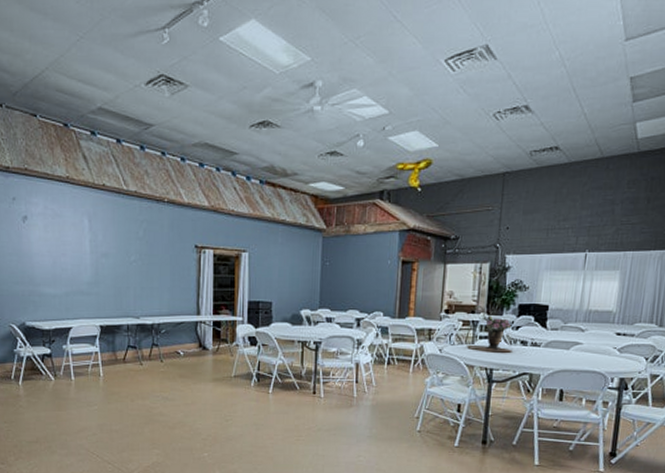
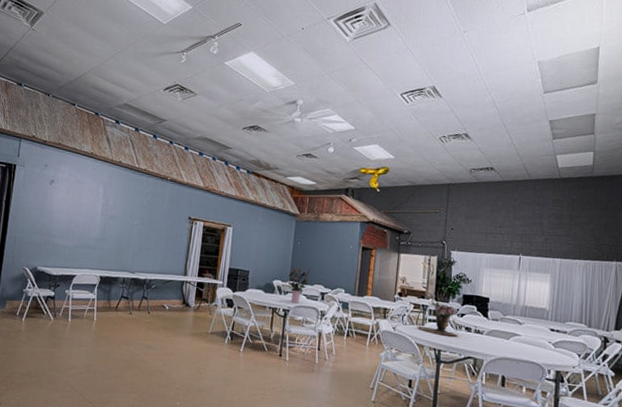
bouquet: none [316,292,344,333] -> present [287,267,311,303]

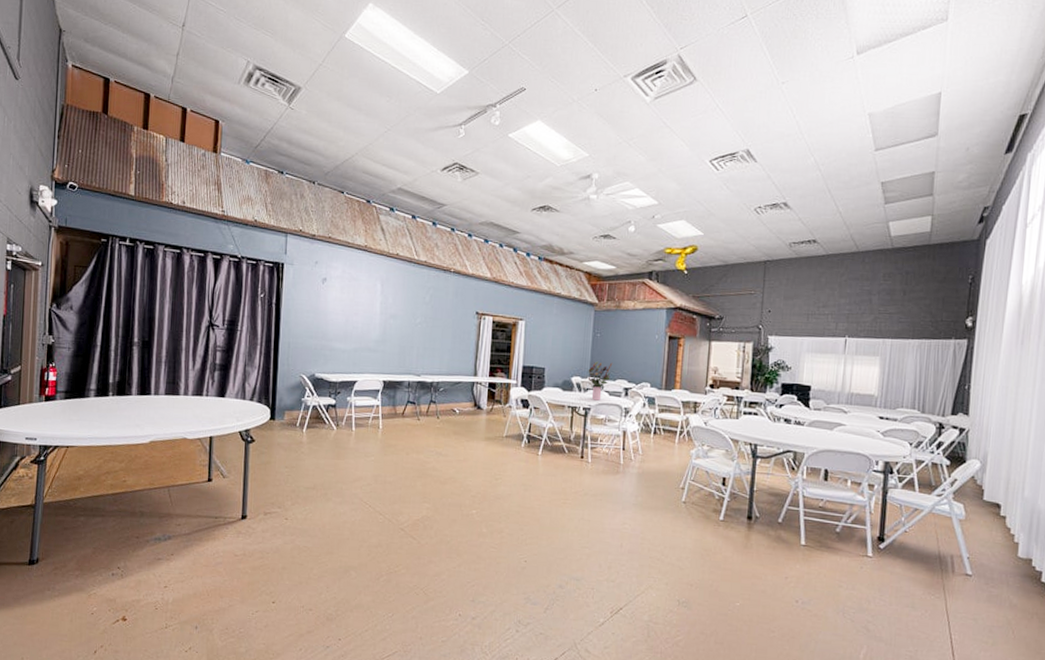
flower arrangement: present [417,292,458,337] -> none [731,382,776,430]

